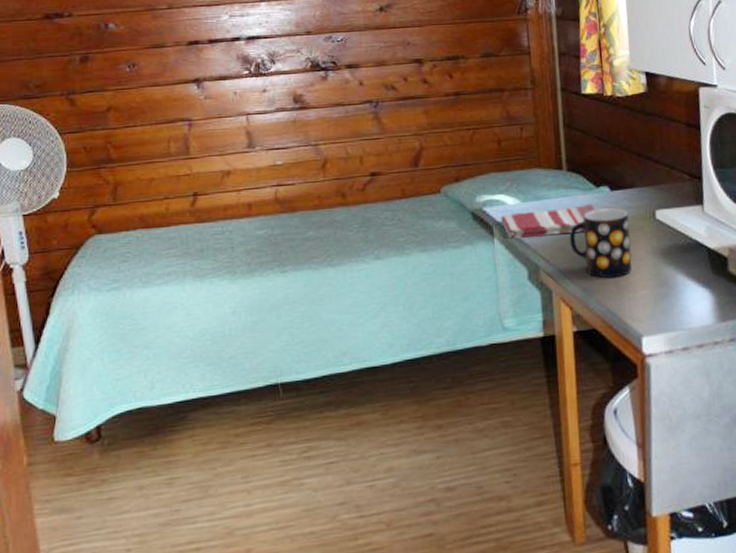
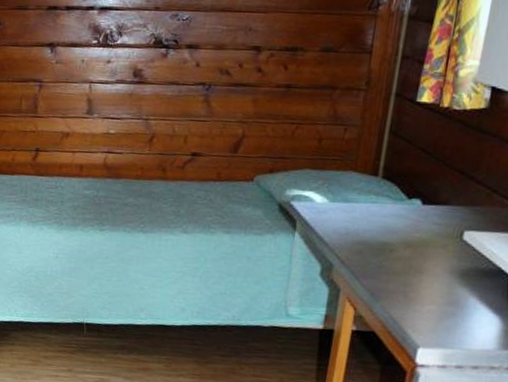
dish towel: present [501,204,596,239] -> none [305,211,403,240]
mug: present [569,208,632,278] -> none [368,220,436,289]

